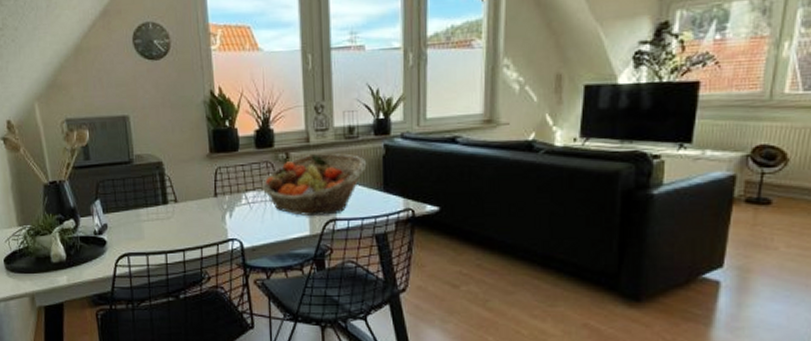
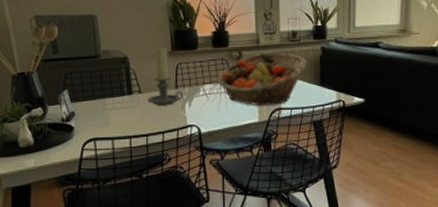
candle holder: none [184,149,224,216] -> present [147,46,184,106]

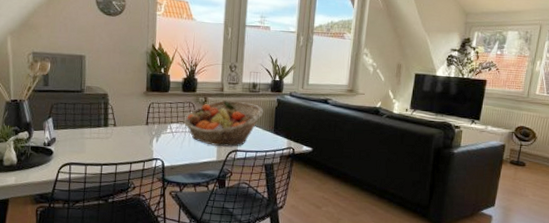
candle holder: present [147,46,184,106] -> none [120,87,153,139]

